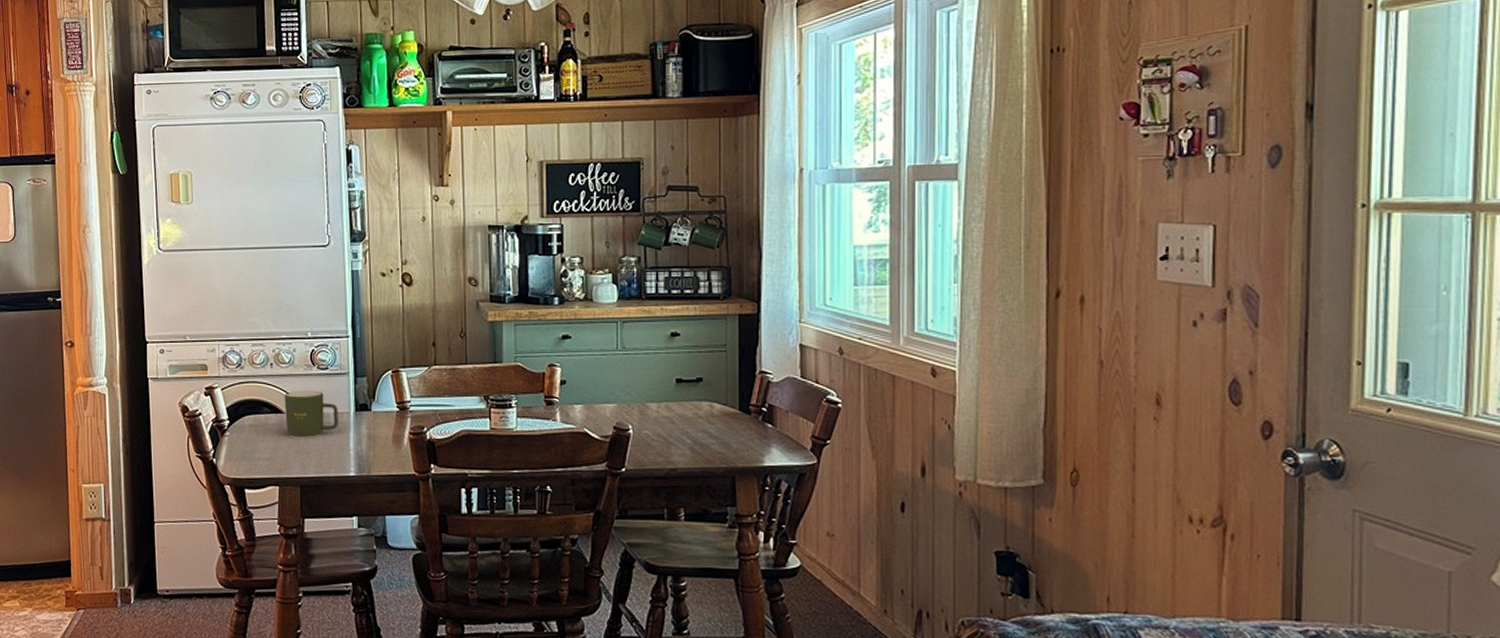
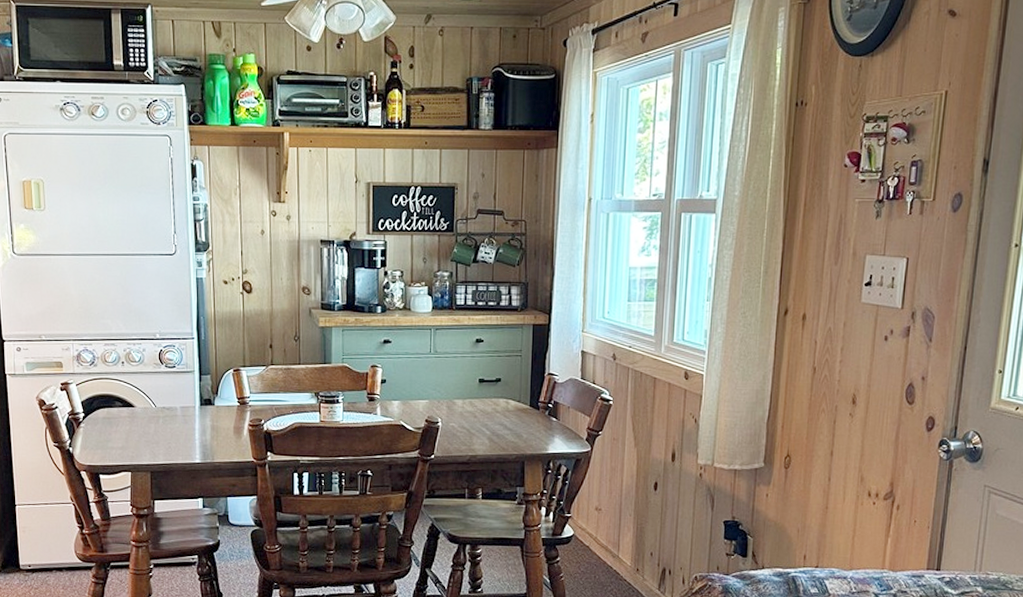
mug: present [284,390,338,439] -> none [135,386,185,430]

